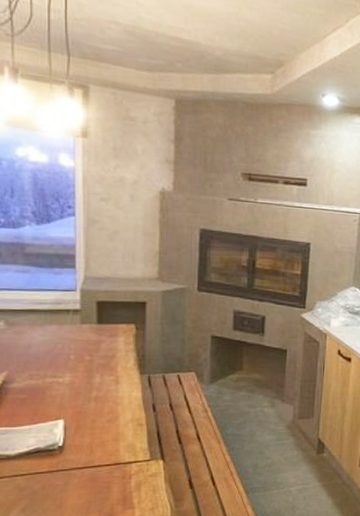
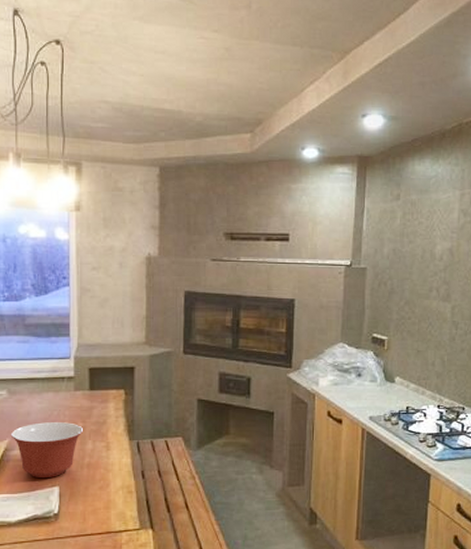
mixing bowl: none [9,355,90,412] -> present [10,422,83,479]

